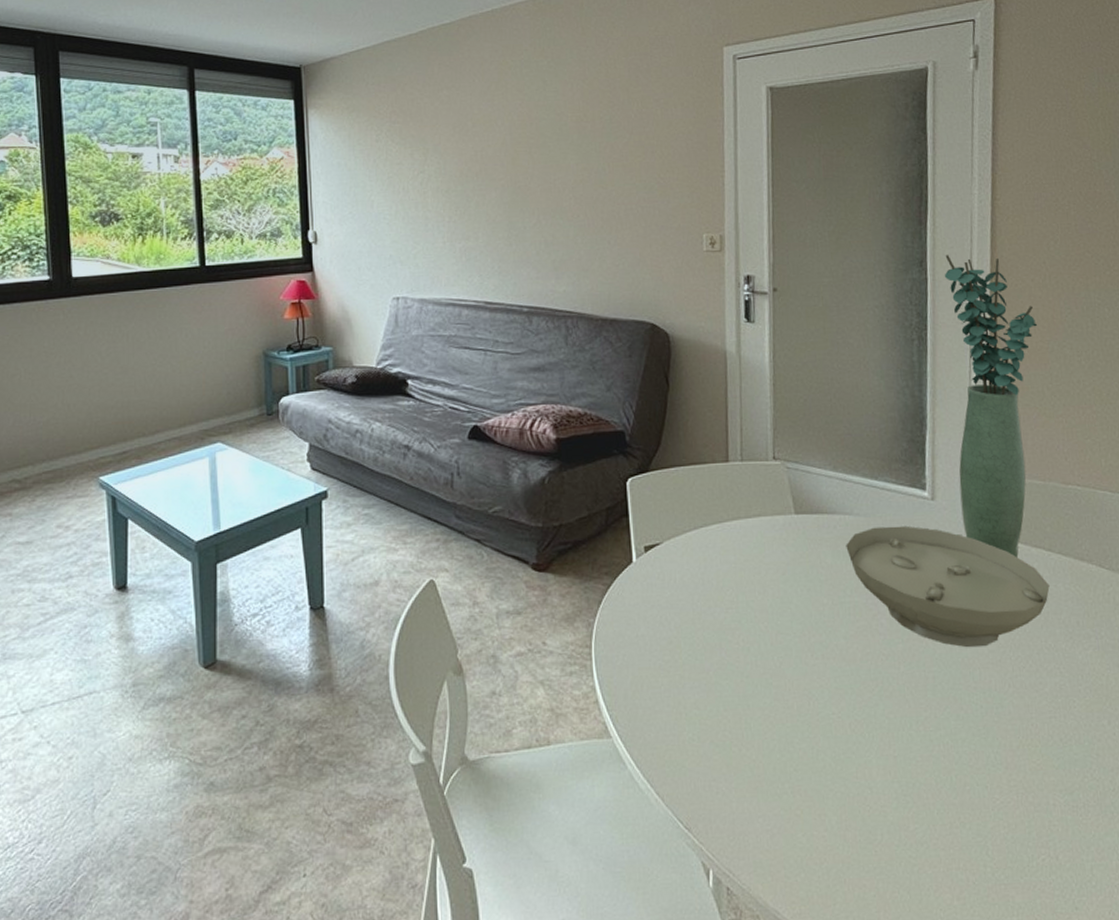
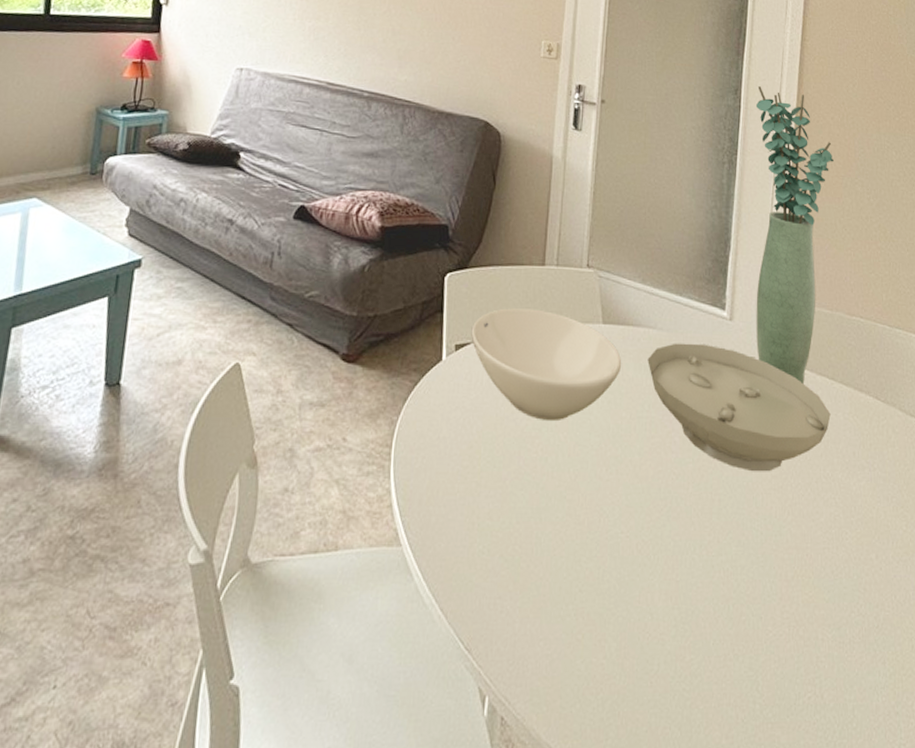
bowl: none [659,505,819,612] -> present [471,308,622,420]

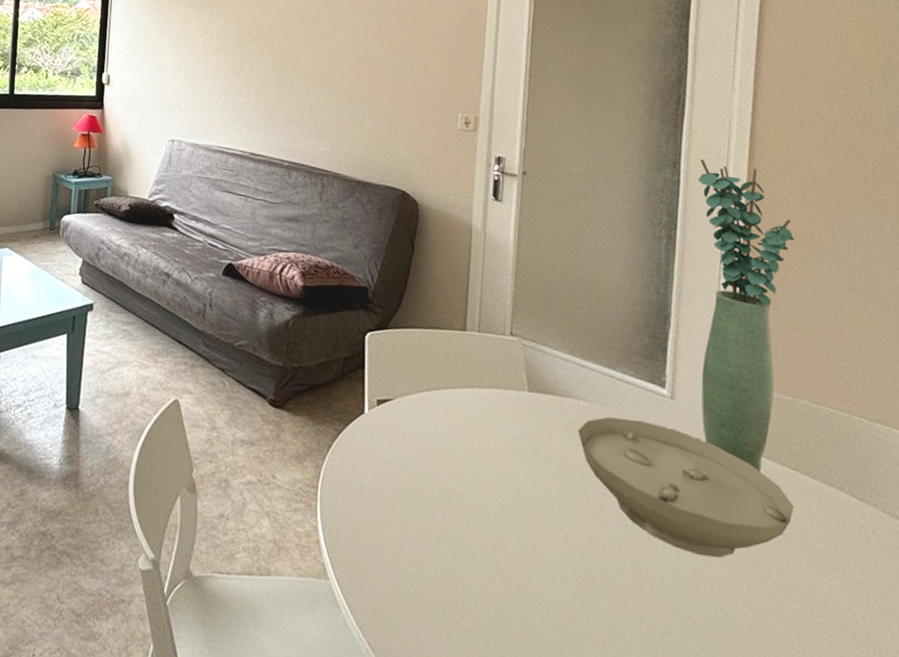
bowl: present [471,308,622,420] -> none [392,369,550,481]

